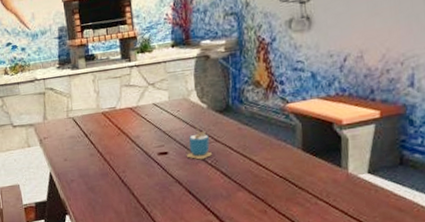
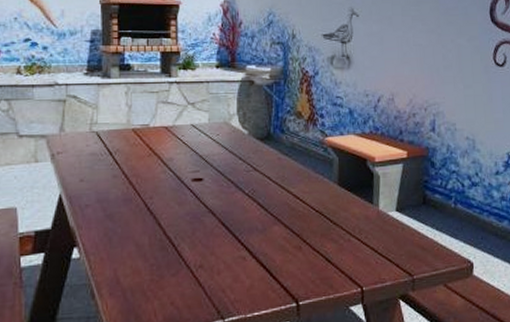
cup: present [187,124,213,160] -> none [223,151,251,189]

